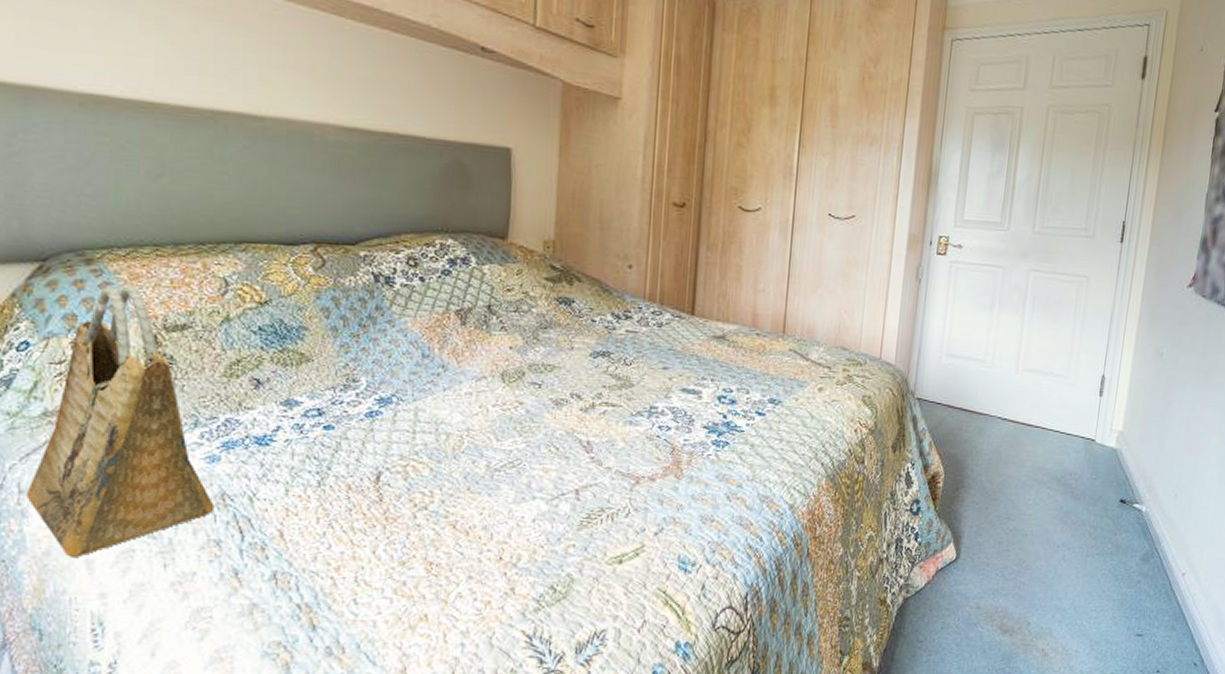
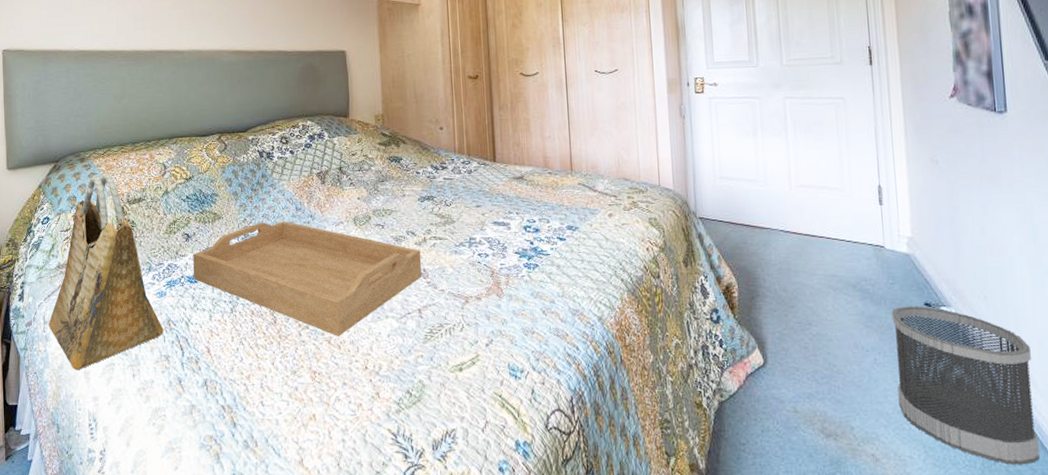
serving tray: none [265,369,587,520] -> present [193,221,422,336]
wastebasket: none [1076,502,1203,657] -> present [891,306,1040,465]

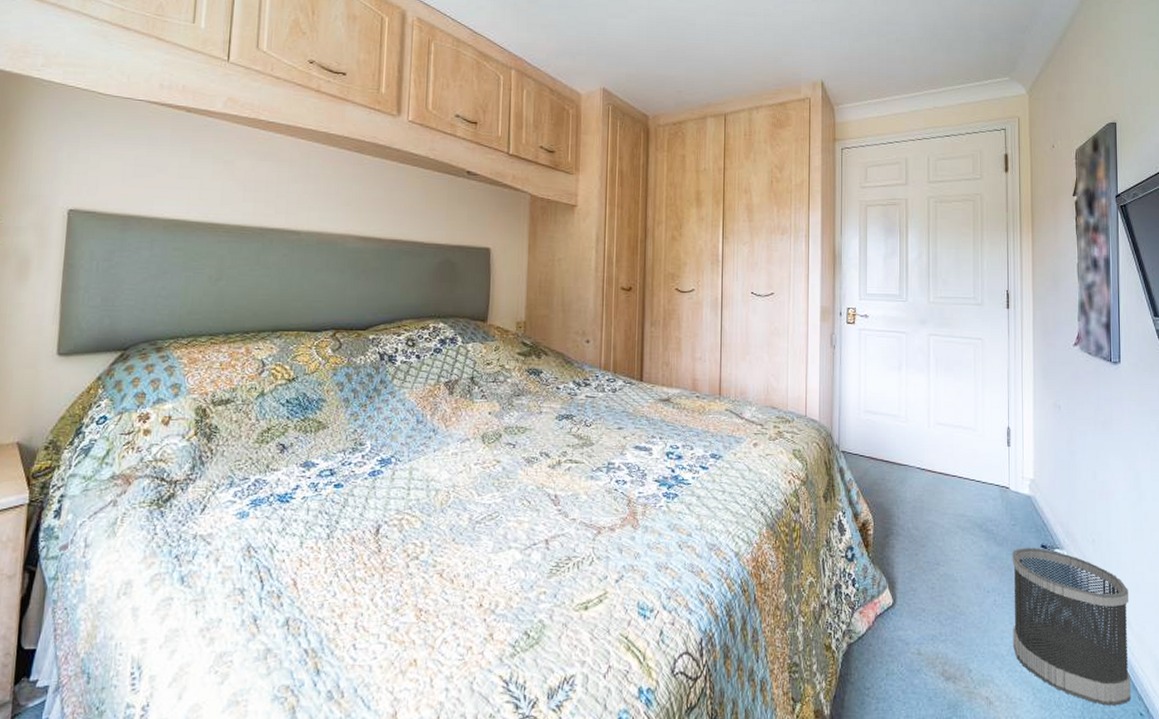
grocery bag: present [48,173,164,371] -> none [90,367,241,606]
serving tray: present [193,221,422,336] -> none [286,434,554,569]

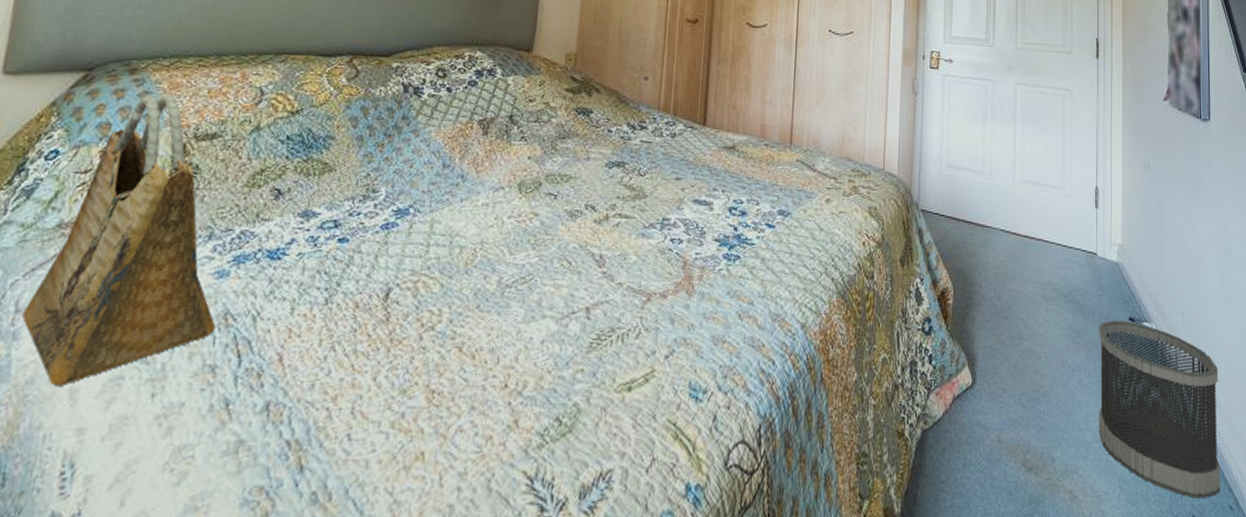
grocery bag: none [90,367,241,606] -> present [21,93,216,387]

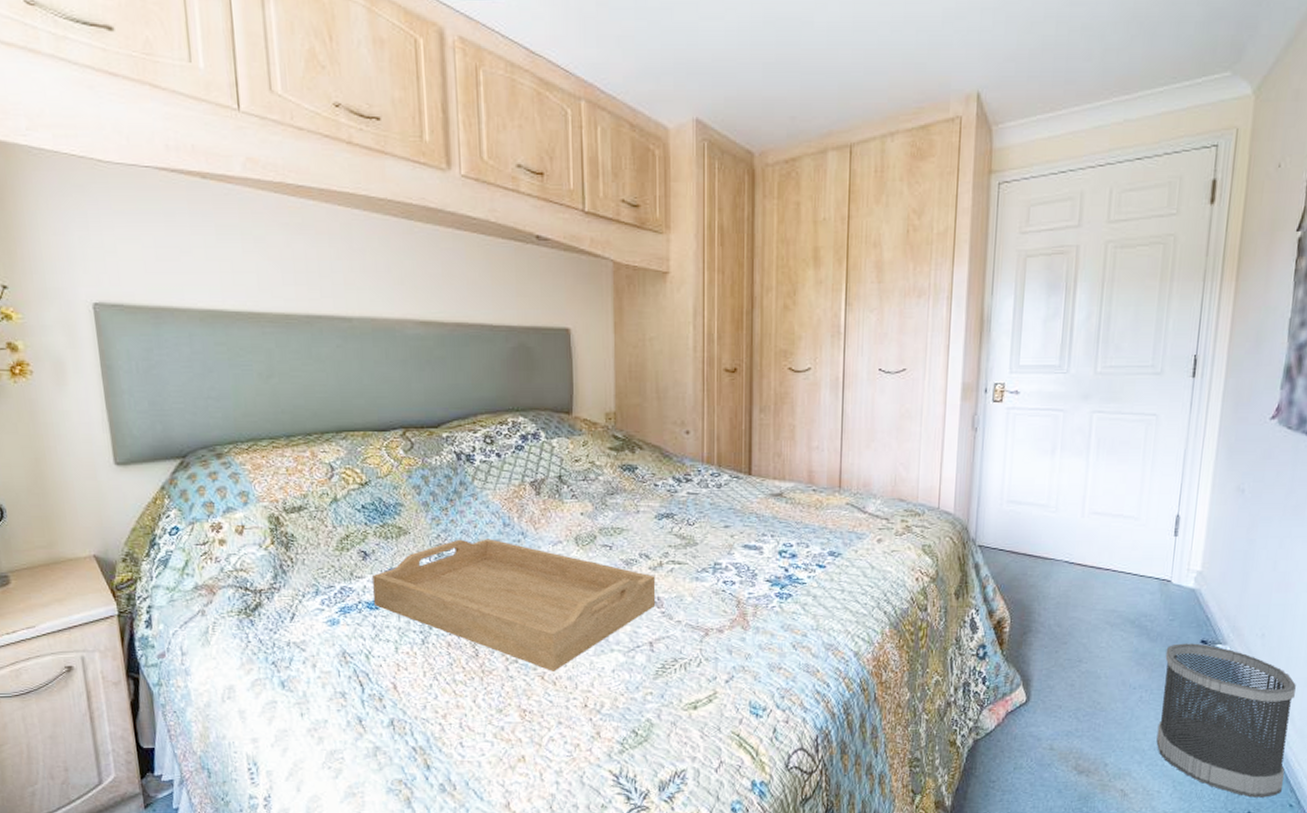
grocery bag: present [21,93,216,387] -> none [187,473,338,709]
serving tray: none [277,179,600,342] -> present [372,539,656,671]

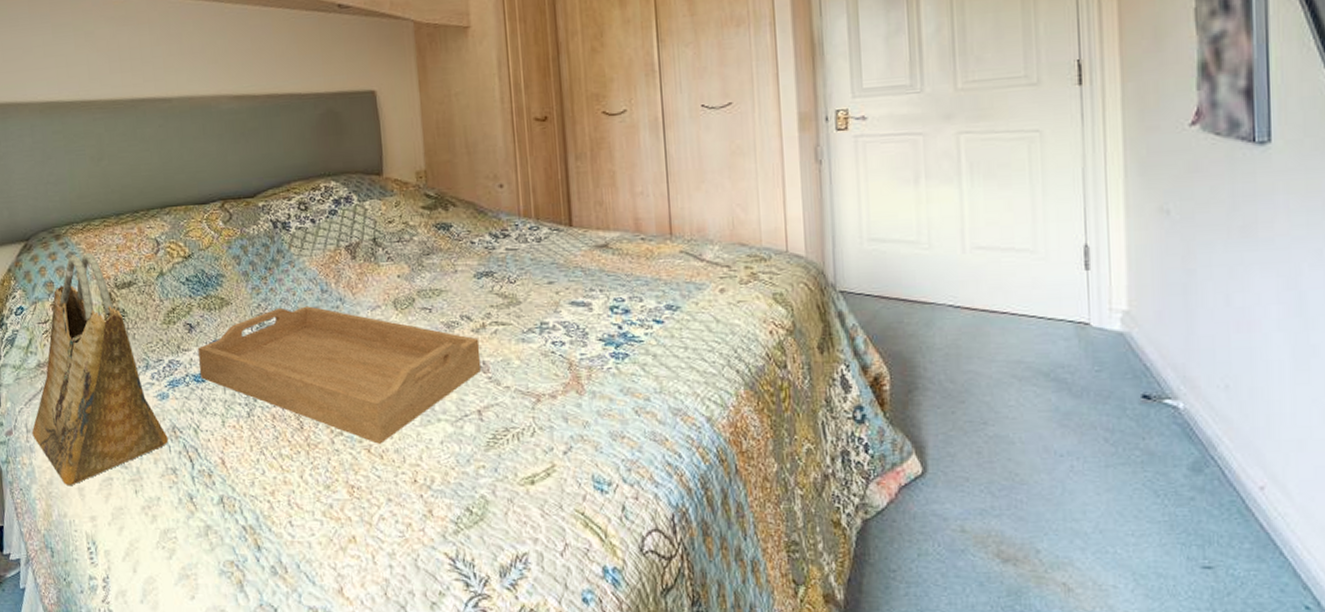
grocery bag: none [187,473,338,709] -> present [32,252,169,487]
wastebasket: present [1156,643,1296,798] -> none [1096,399,1290,596]

